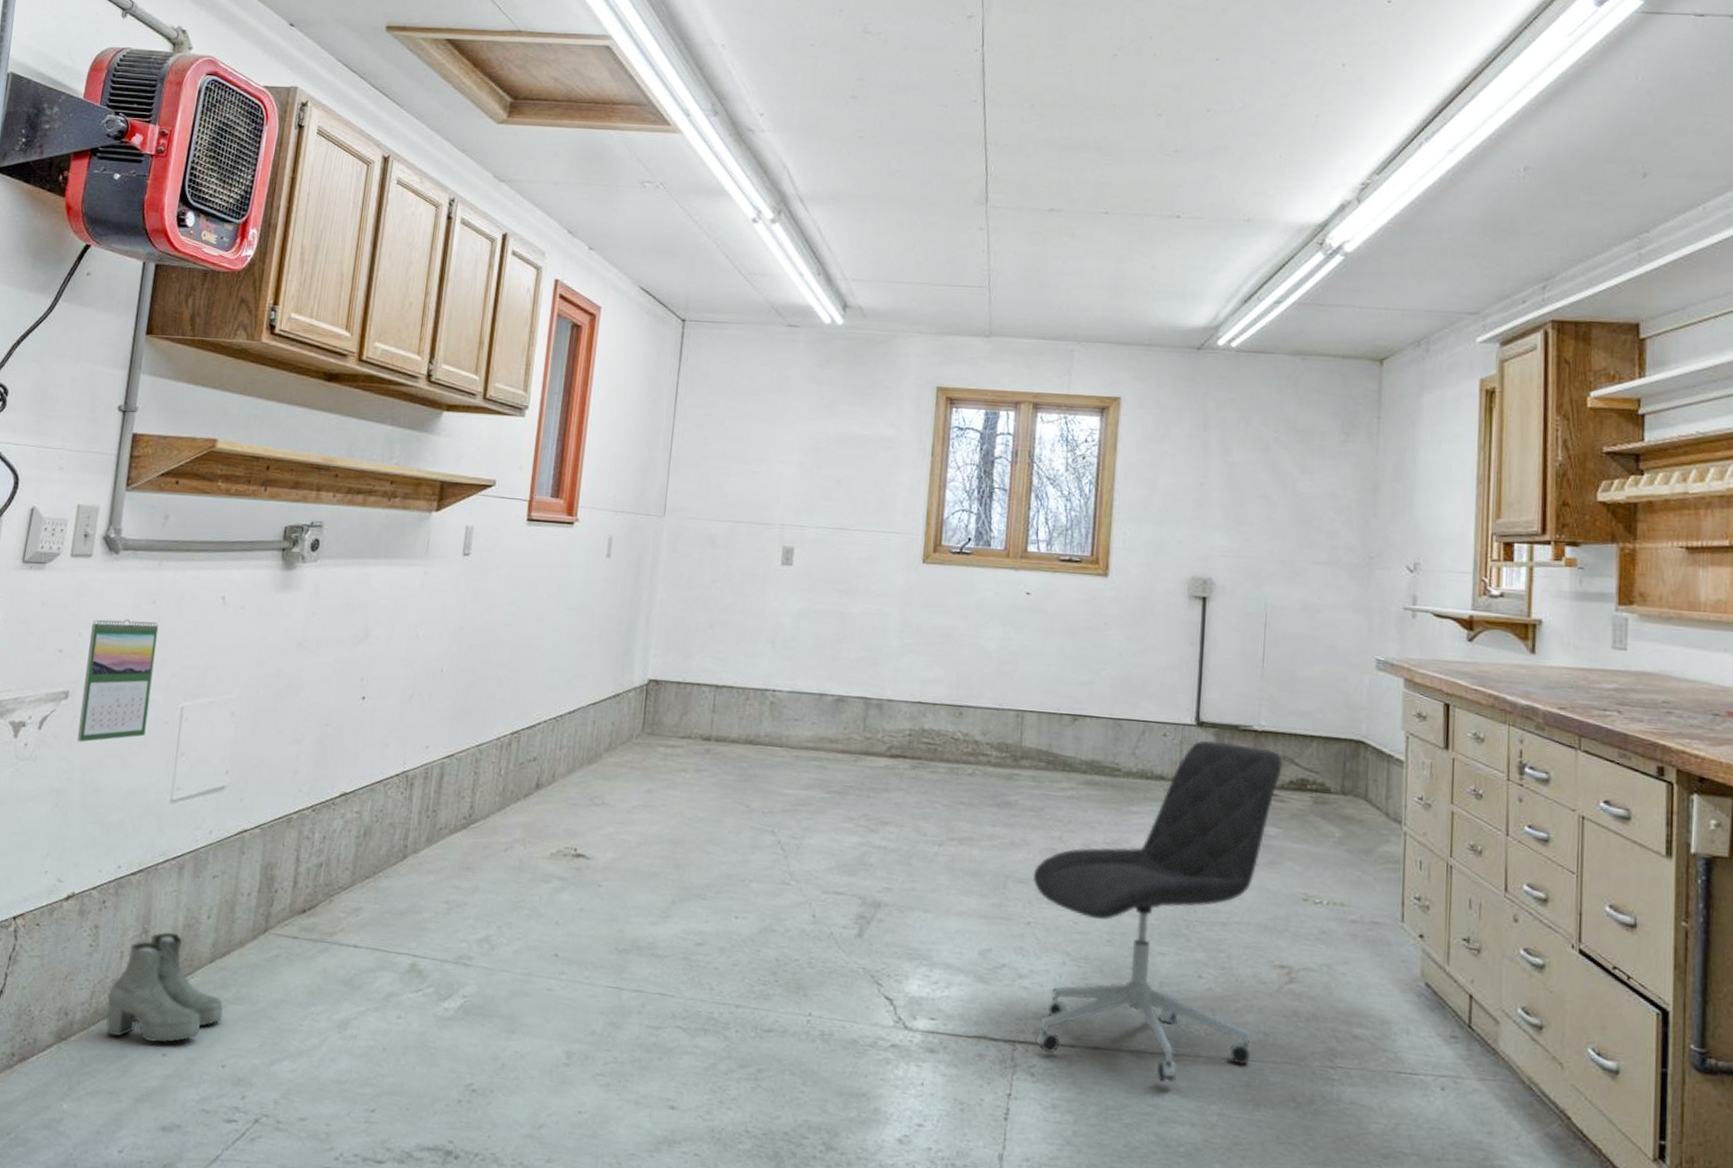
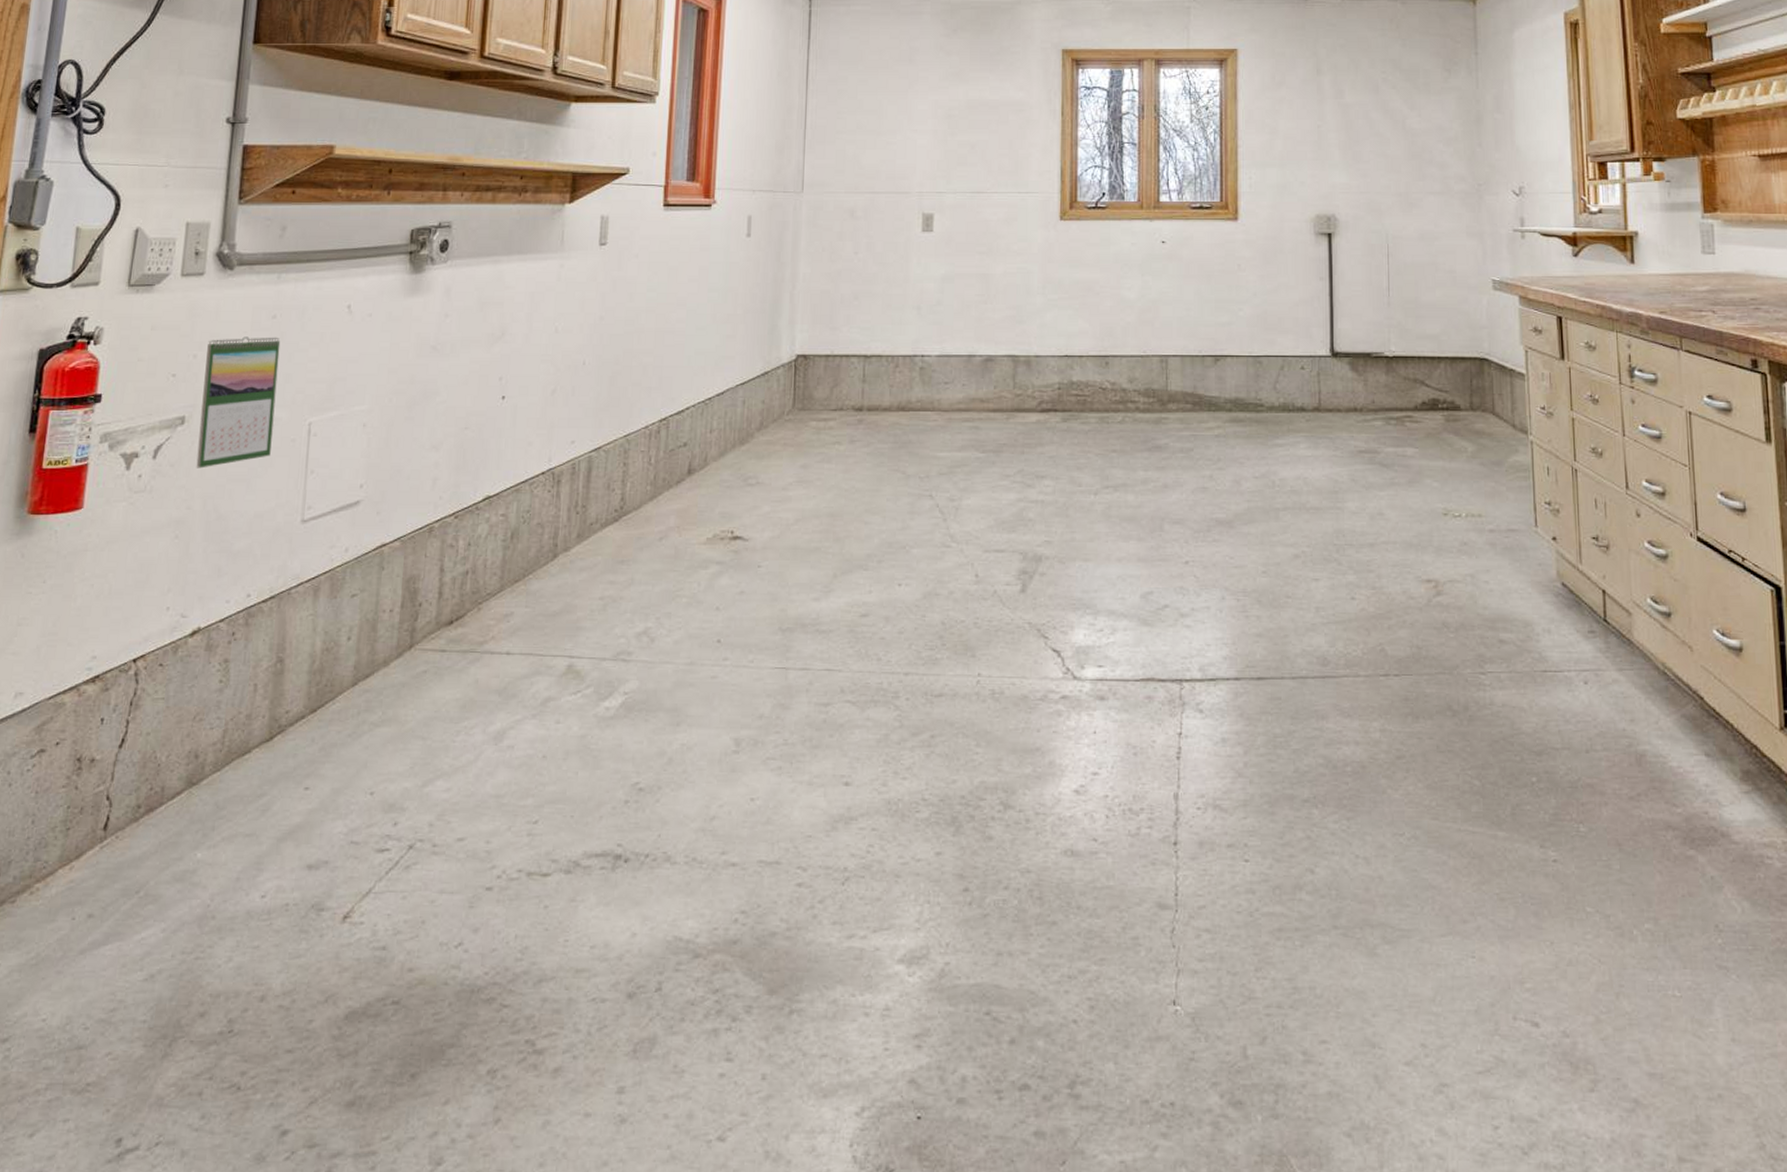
boots: present [105,932,224,1043] -> none [240,658,370,777]
office chair: present [1032,740,1283,1082] -> none [1187,369,1414,704]

